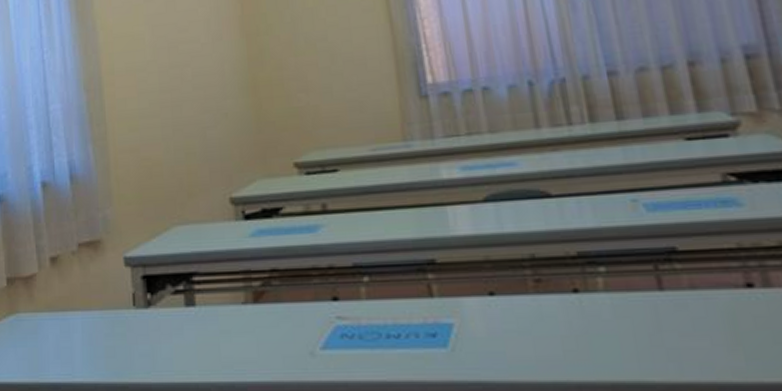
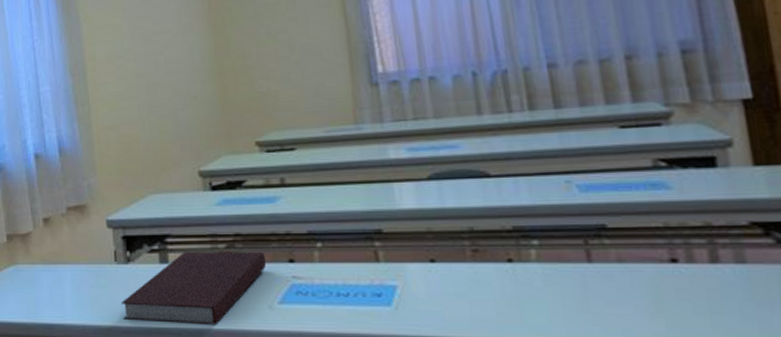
notebook: none [140,289,307,378] -> present [121,251,267,326]

